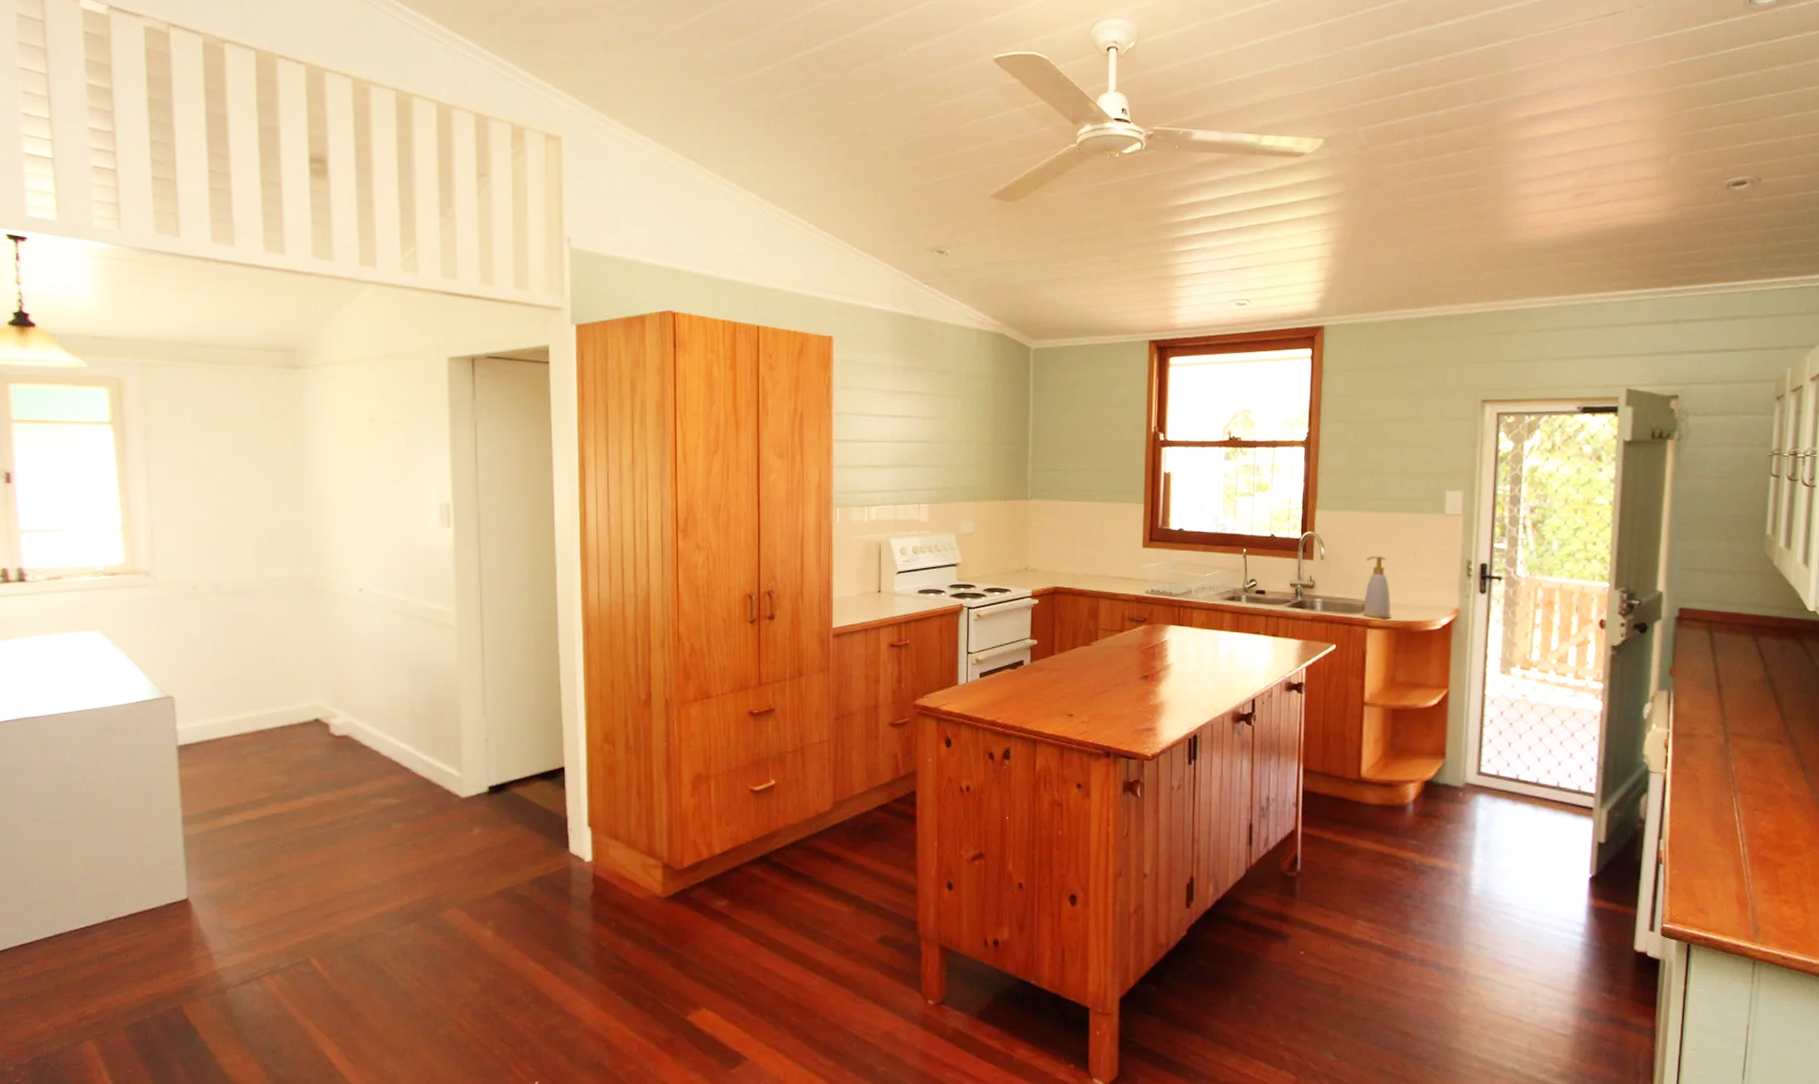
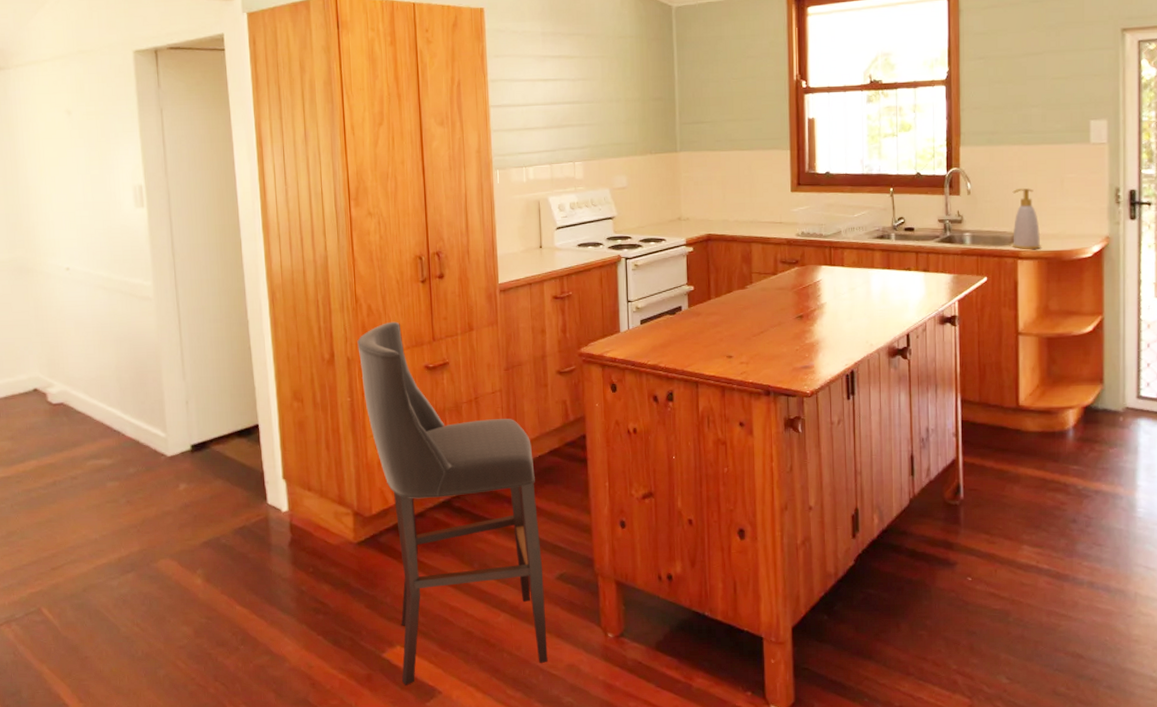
bar stool: none [677,663,864,1050] -> present [357,321,548,685]

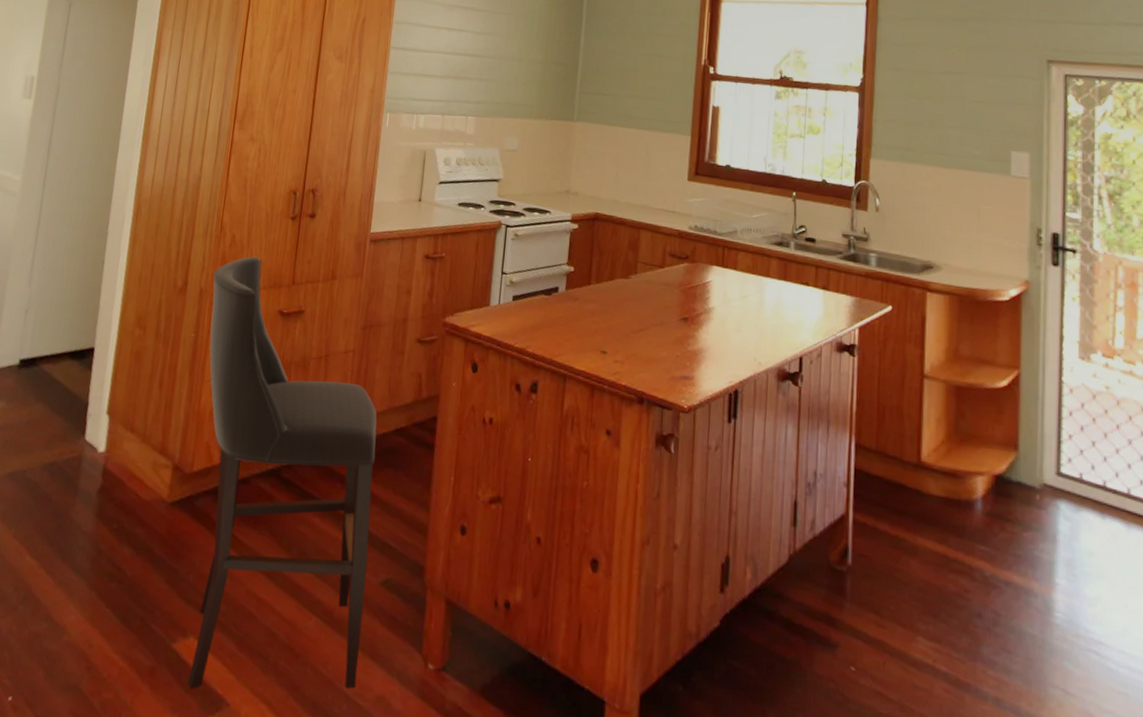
soap bottle: present [1012,188,1041,250] -> none [922,212,953,283]

